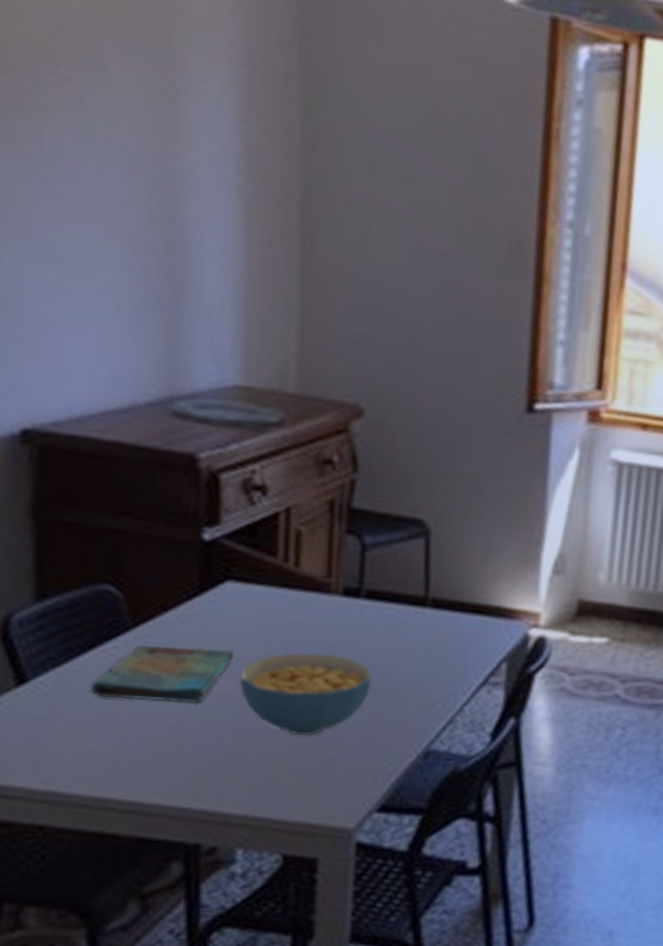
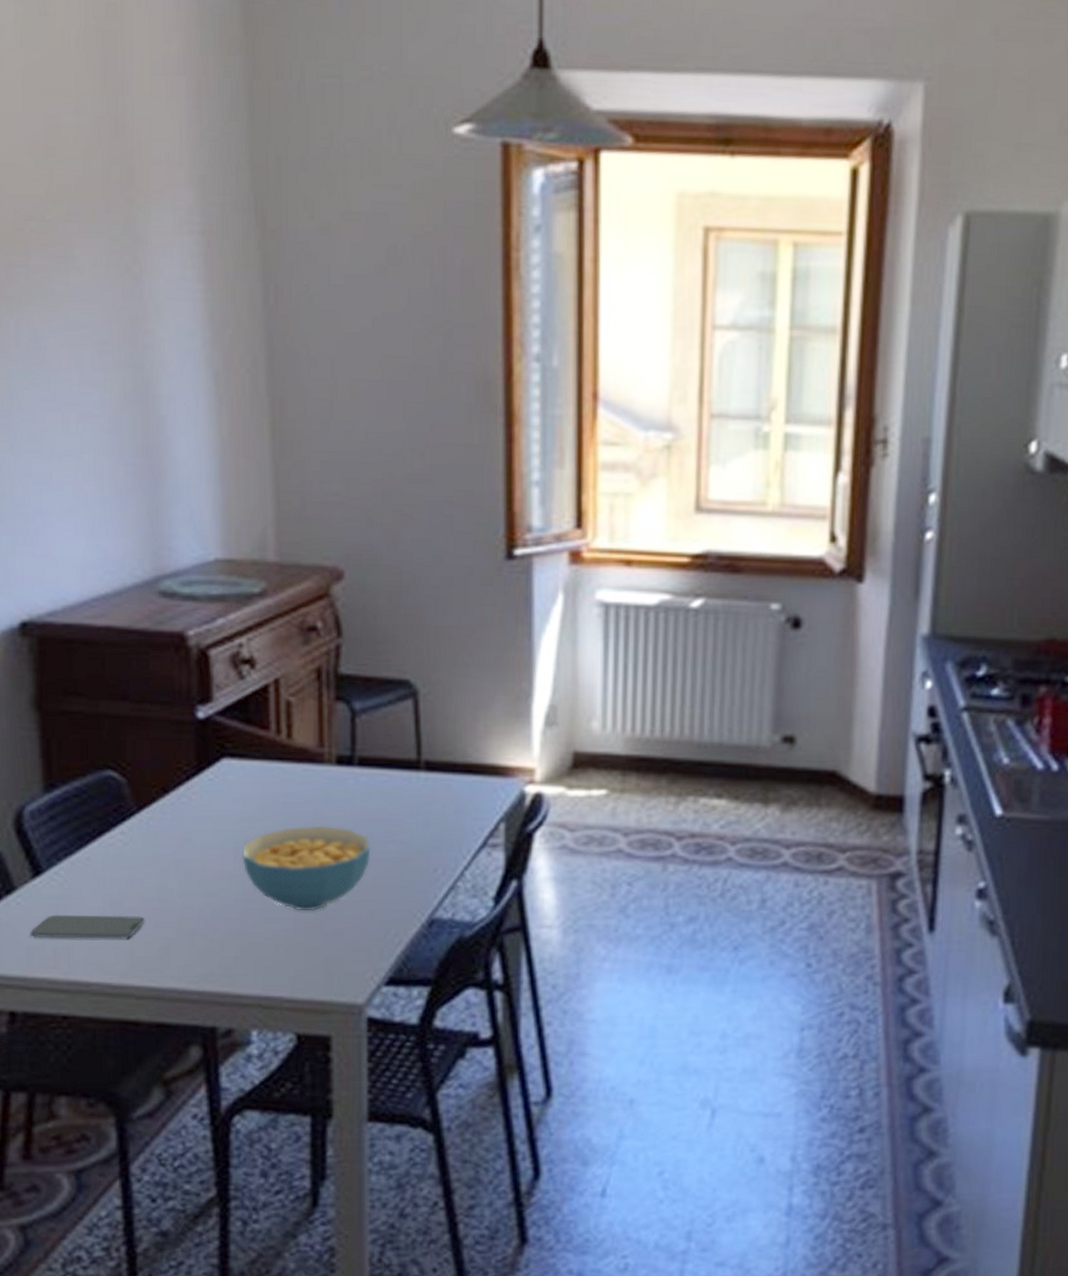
smartphone: none [9,724,133,753] -> present [30,914,145,939]
dish towel: present [91,644,233,704] -> none [102,828,234,885]

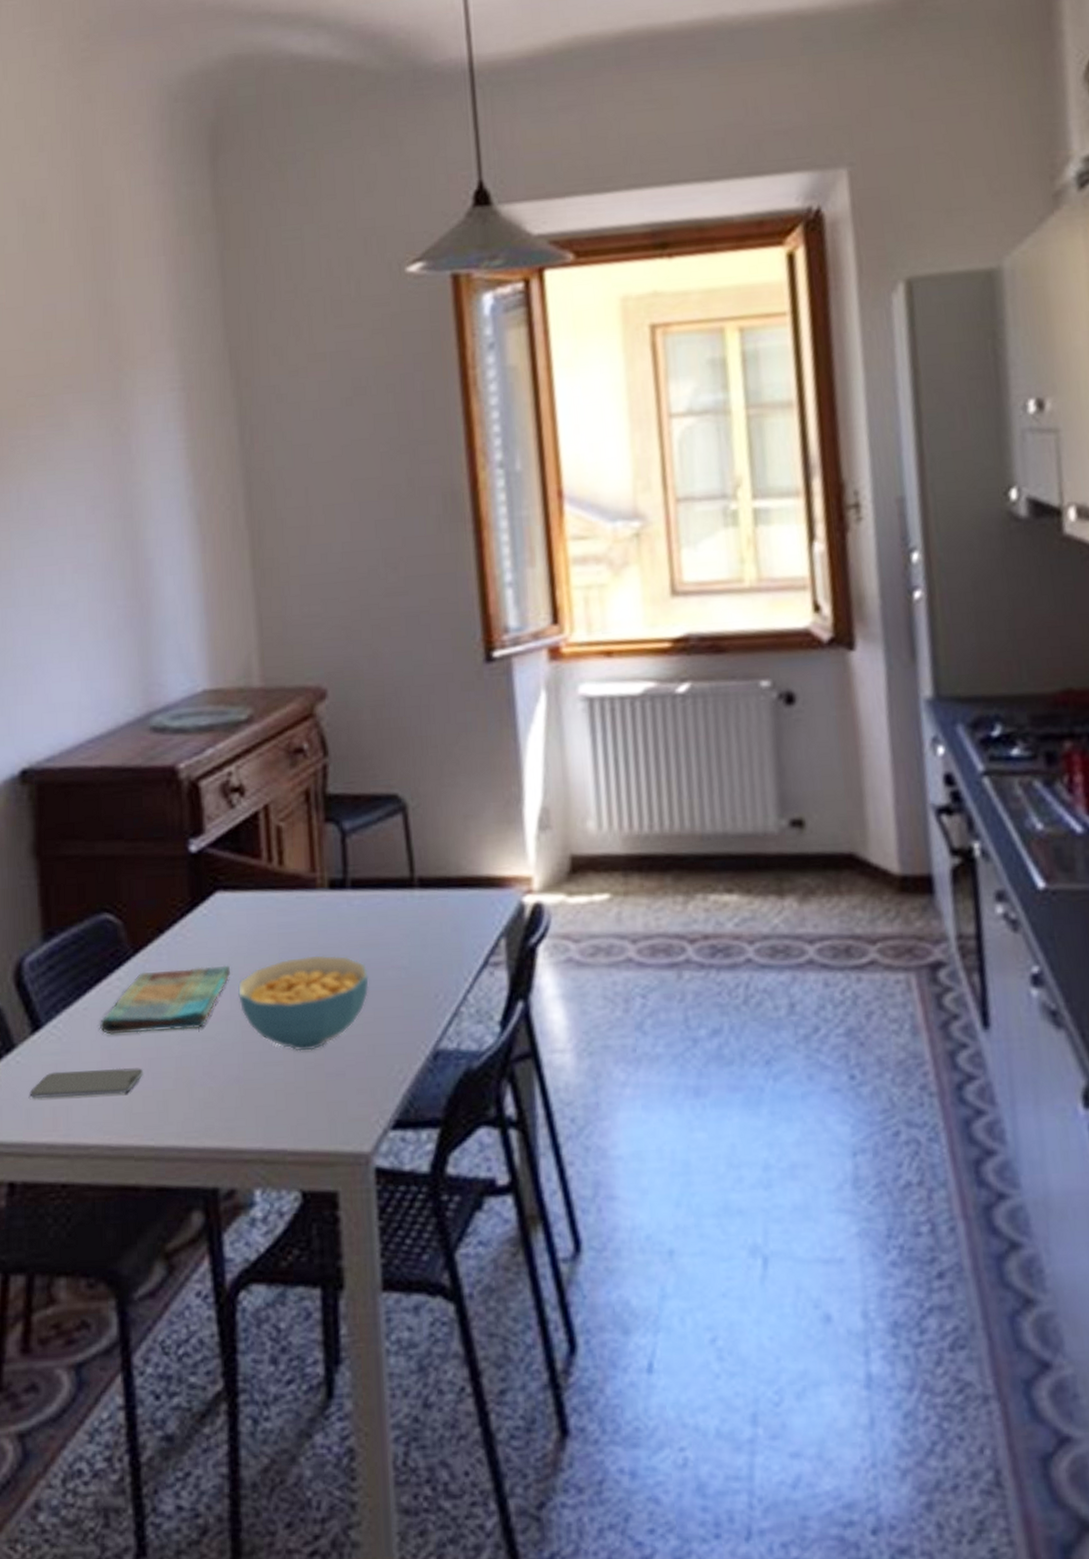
dish towel: none [102,828,234,885] -> present [100,965,230,1035]

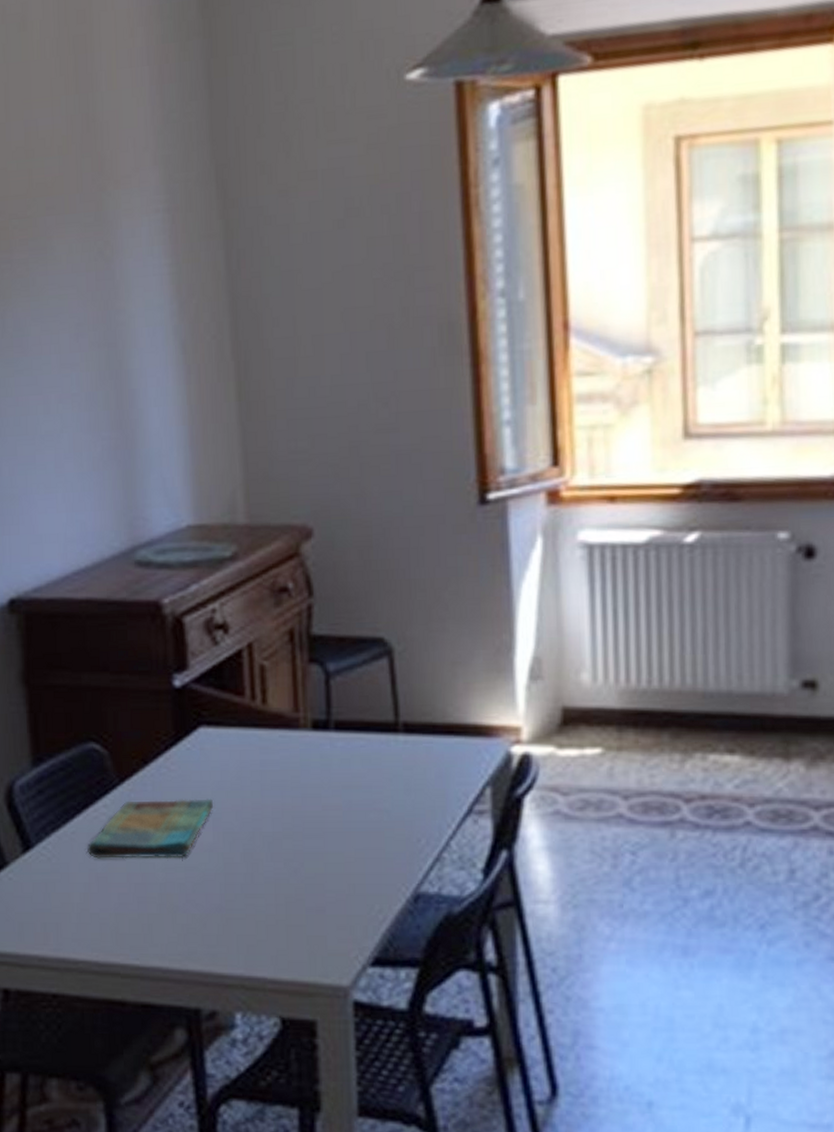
smartphone: present [29,1067,143,1100] -> none [21,890,129,915]
cereal bowl: present [238,955,369,1052] -> none [221,794,351,886]

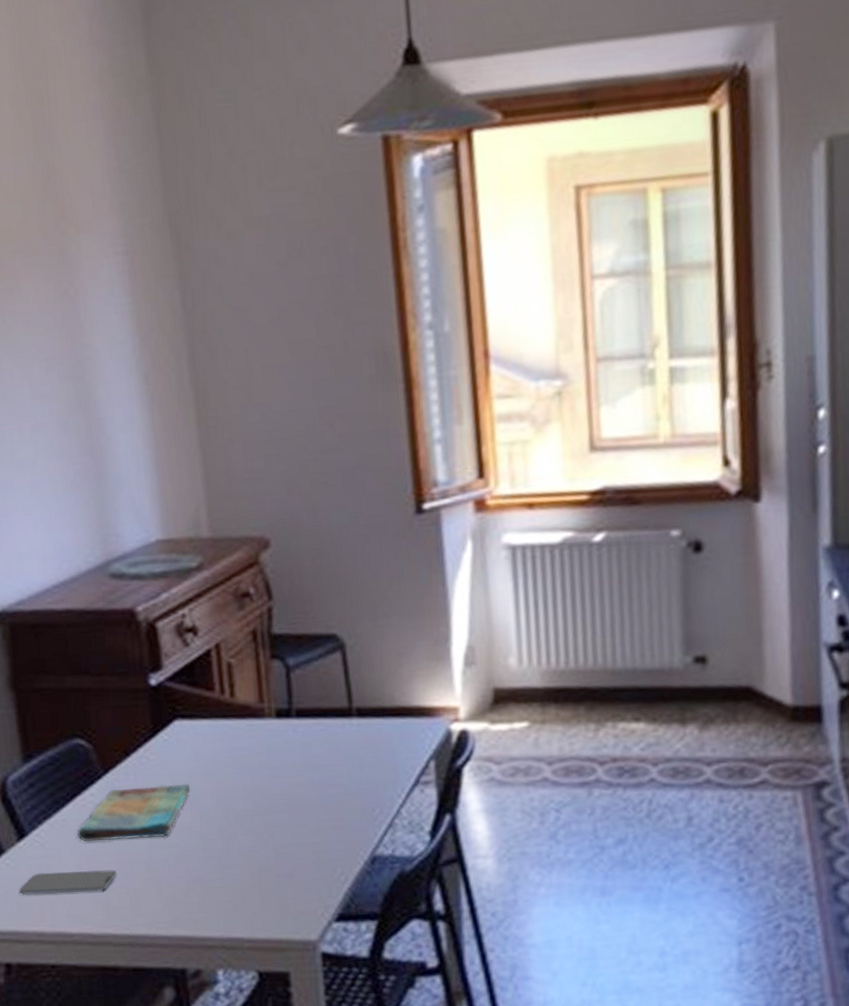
smartphone: none [21,890,129,915] -> present [19,869,117,896]

